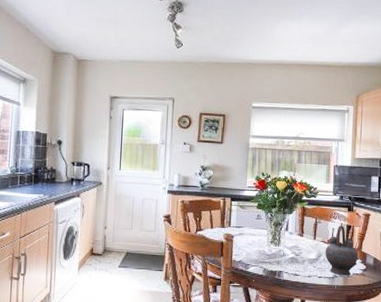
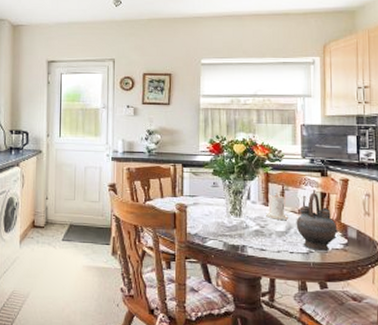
candle: none [301,225,320,249] -> present [266,193,289,220]

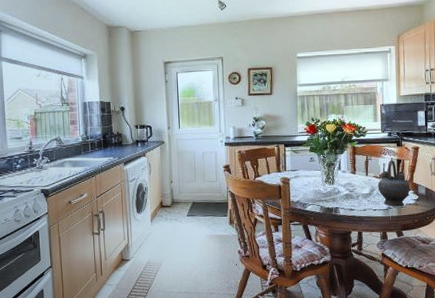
candle: present [266,193,289,220] -> none [354,162,372,184]

